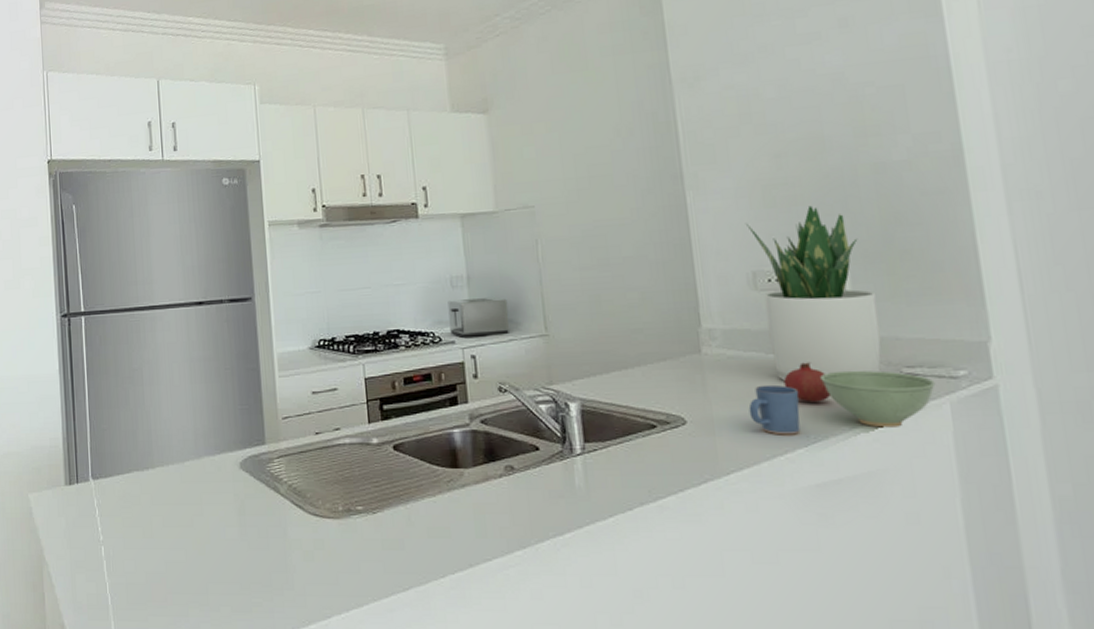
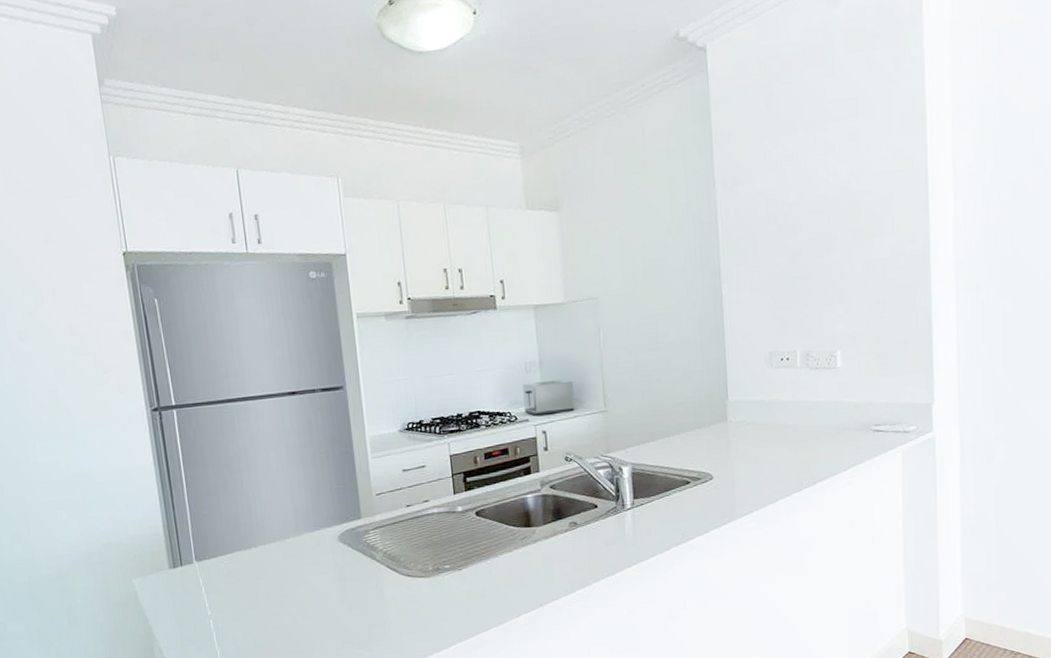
planter: present [745,205,882,381] -> none [766,296,859,441]
mug: present [748,384,801,435] -> none [760,444,798,484]
fruit: present [783,362,830,402] -> none [787,425,820,457]
bowl: present [820,370,936,428] -> none [814,429,894,473]

